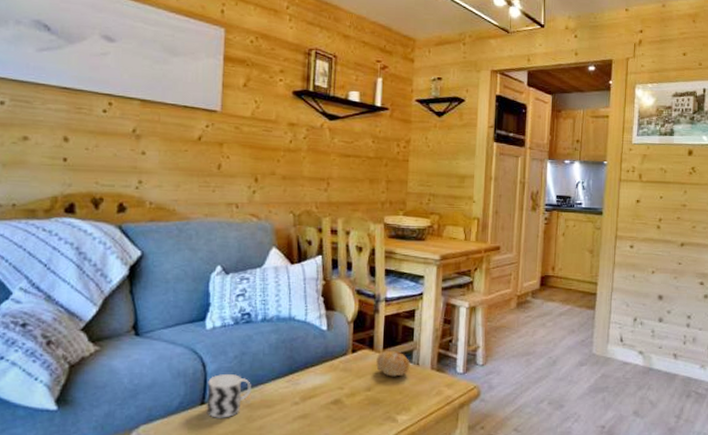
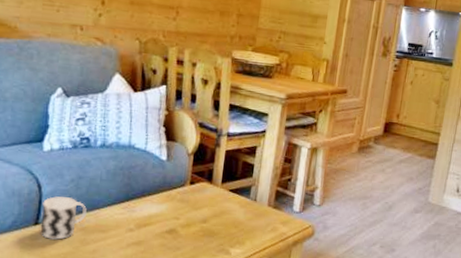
fruit: present [376,350,410,377] -> none [213,184,248,211]

